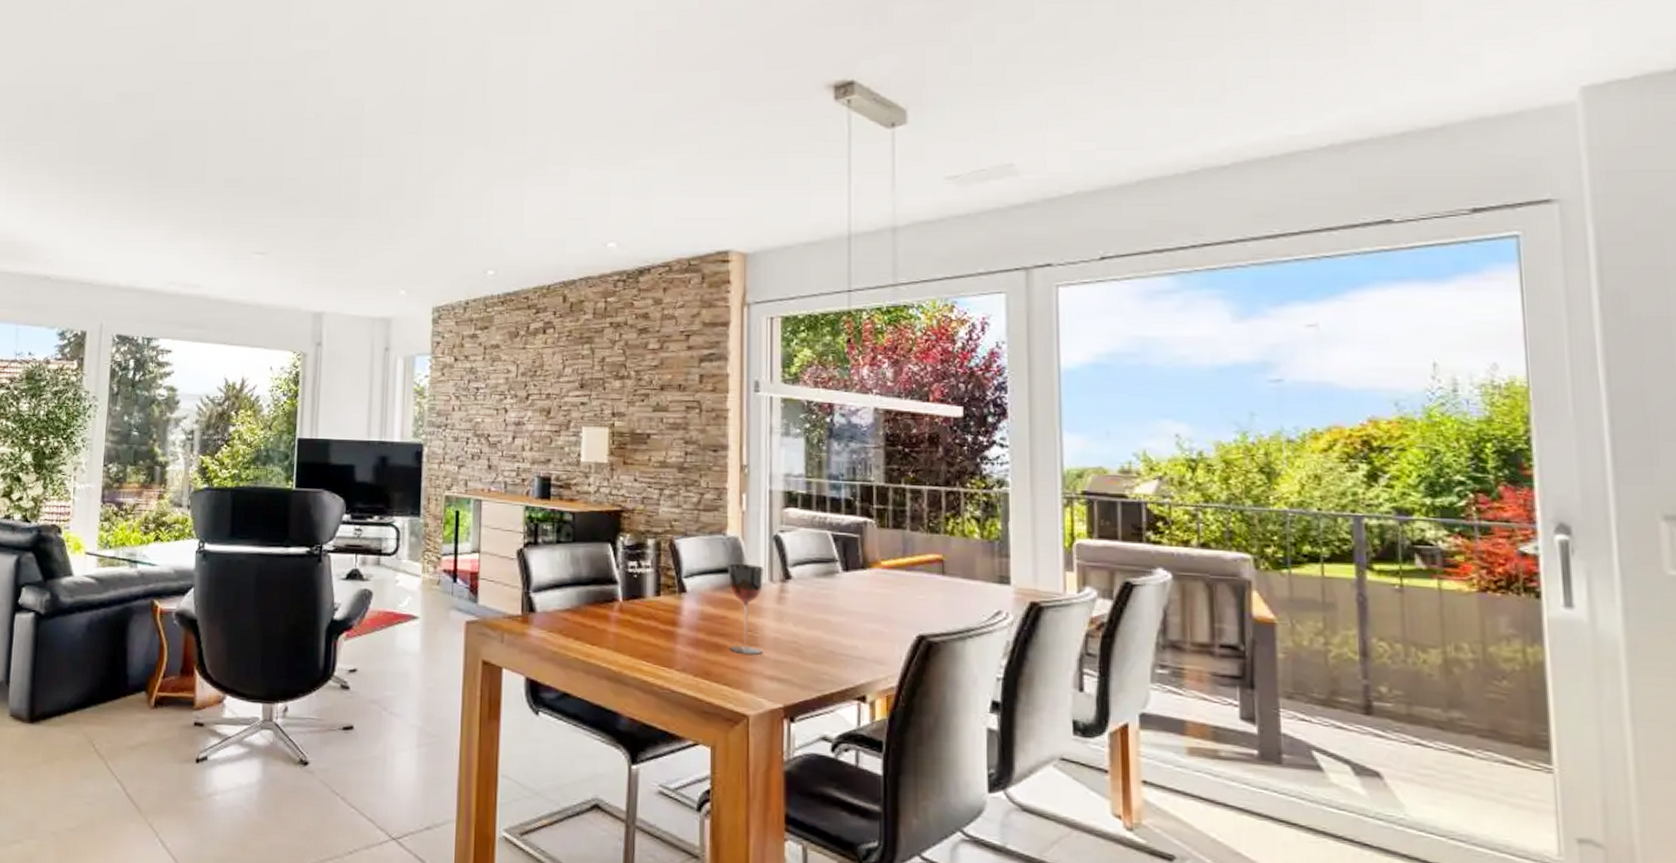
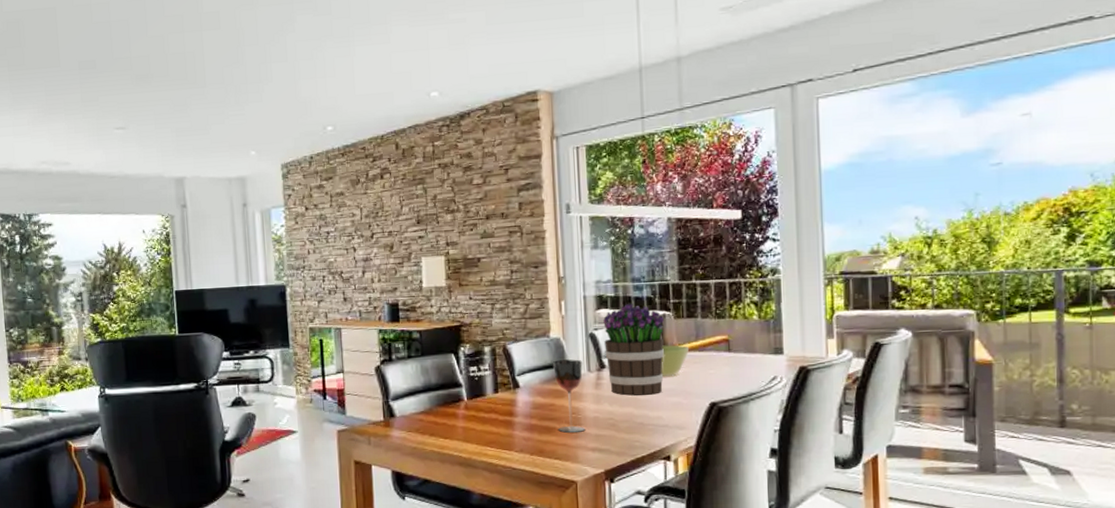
bouquet: none [791,505,866,618] -> present [603,304,665,396]
bowl: none [859,559,893,597] -> present [661,345,689,376]

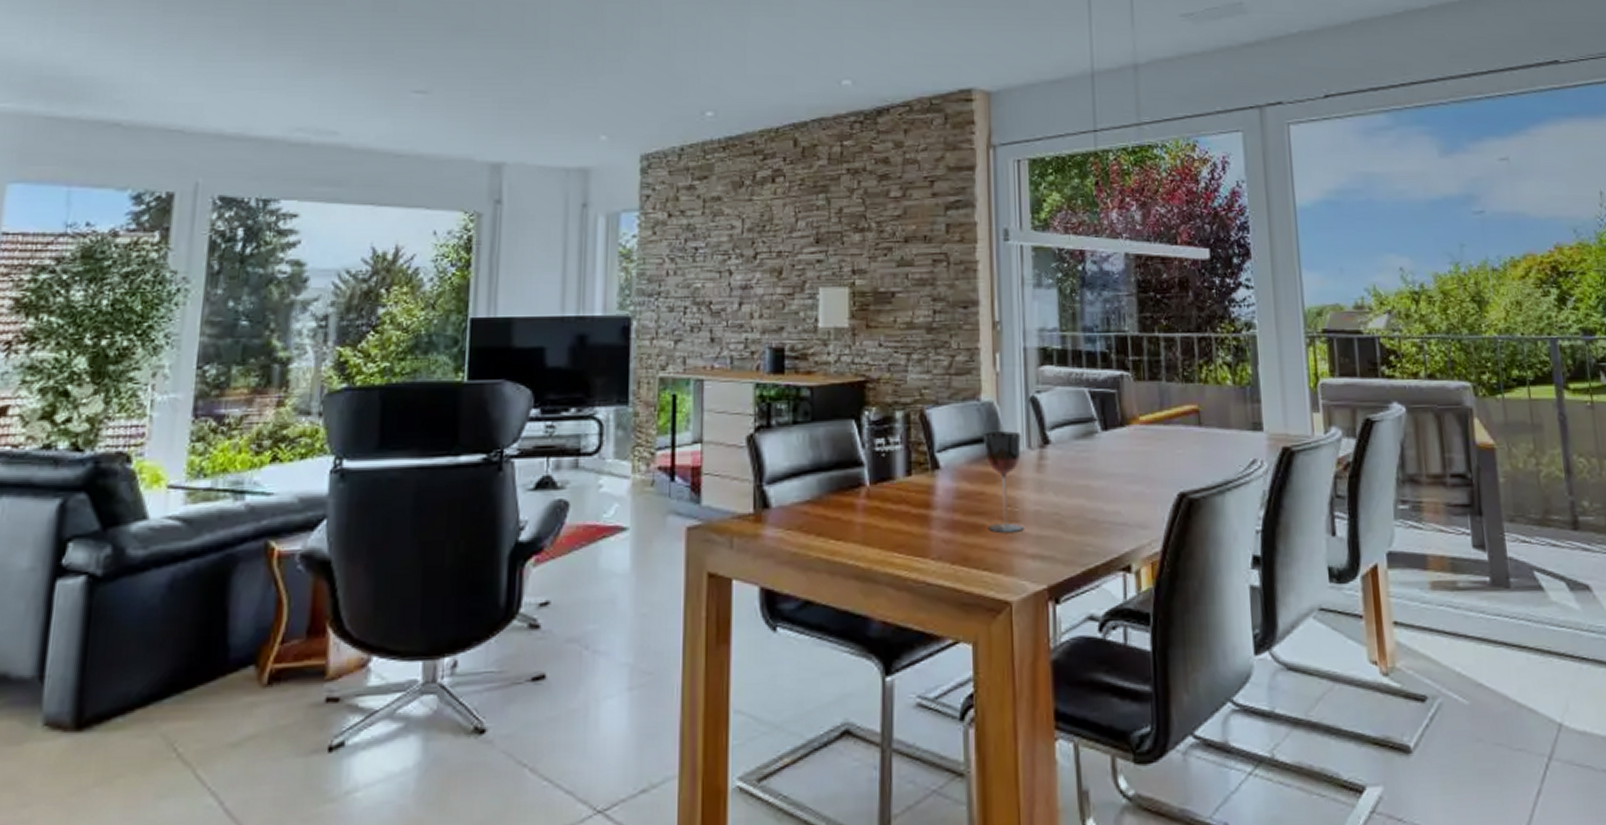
bouquet: present [603,304,665,396] -> none [1048,360,1123,482]
bowl: present [661,345,689,376] -> none [1118,415,1152,457]

